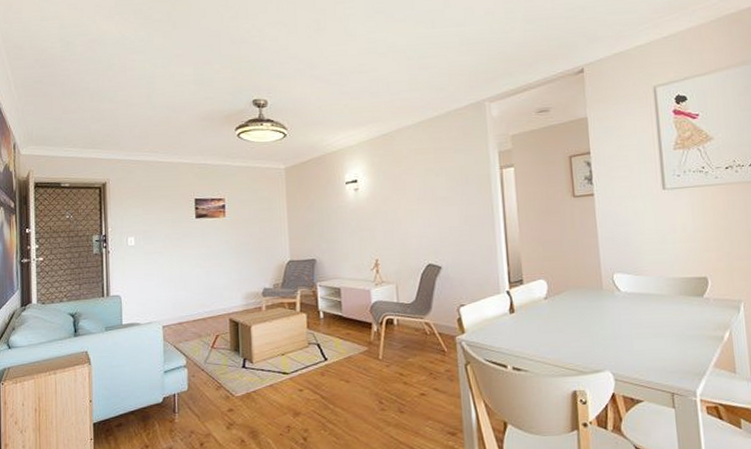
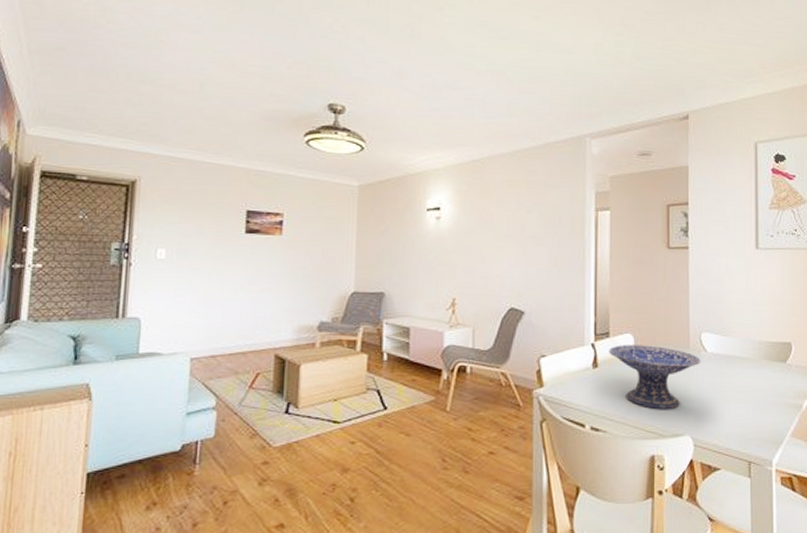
decorative bowl: none [524,289,616,348] -> present [609,345,701,409]

